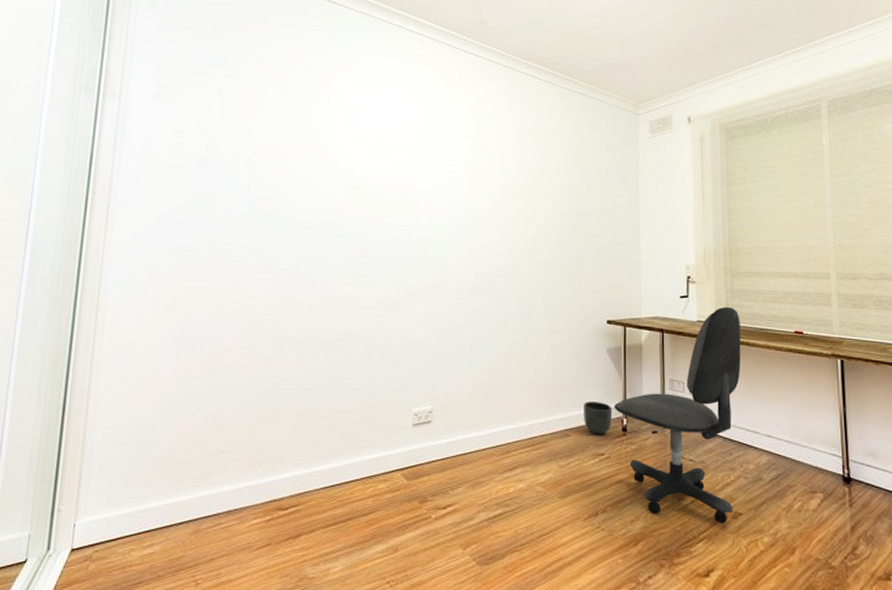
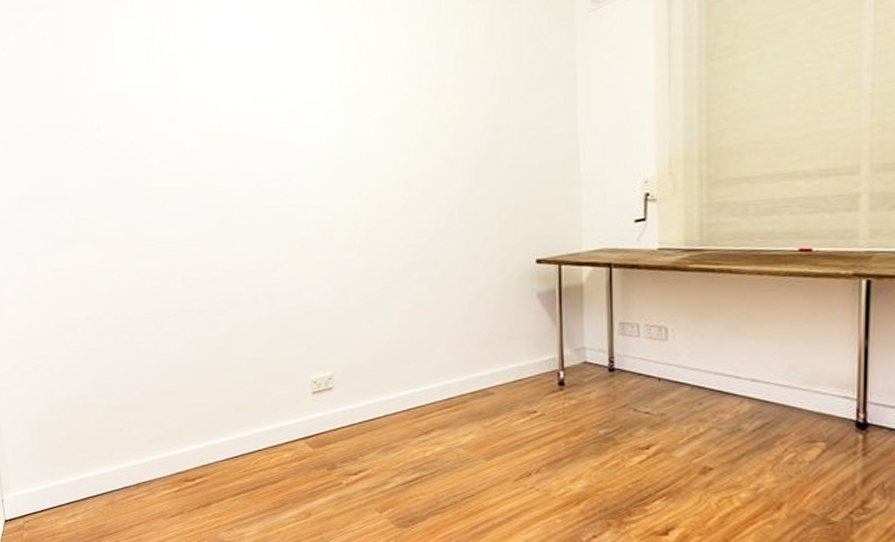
planter: present [584,401,613,436] -> none [509,355,546,392]
office chair: present [614,306,741,523] -> none [547,226,719,479]

